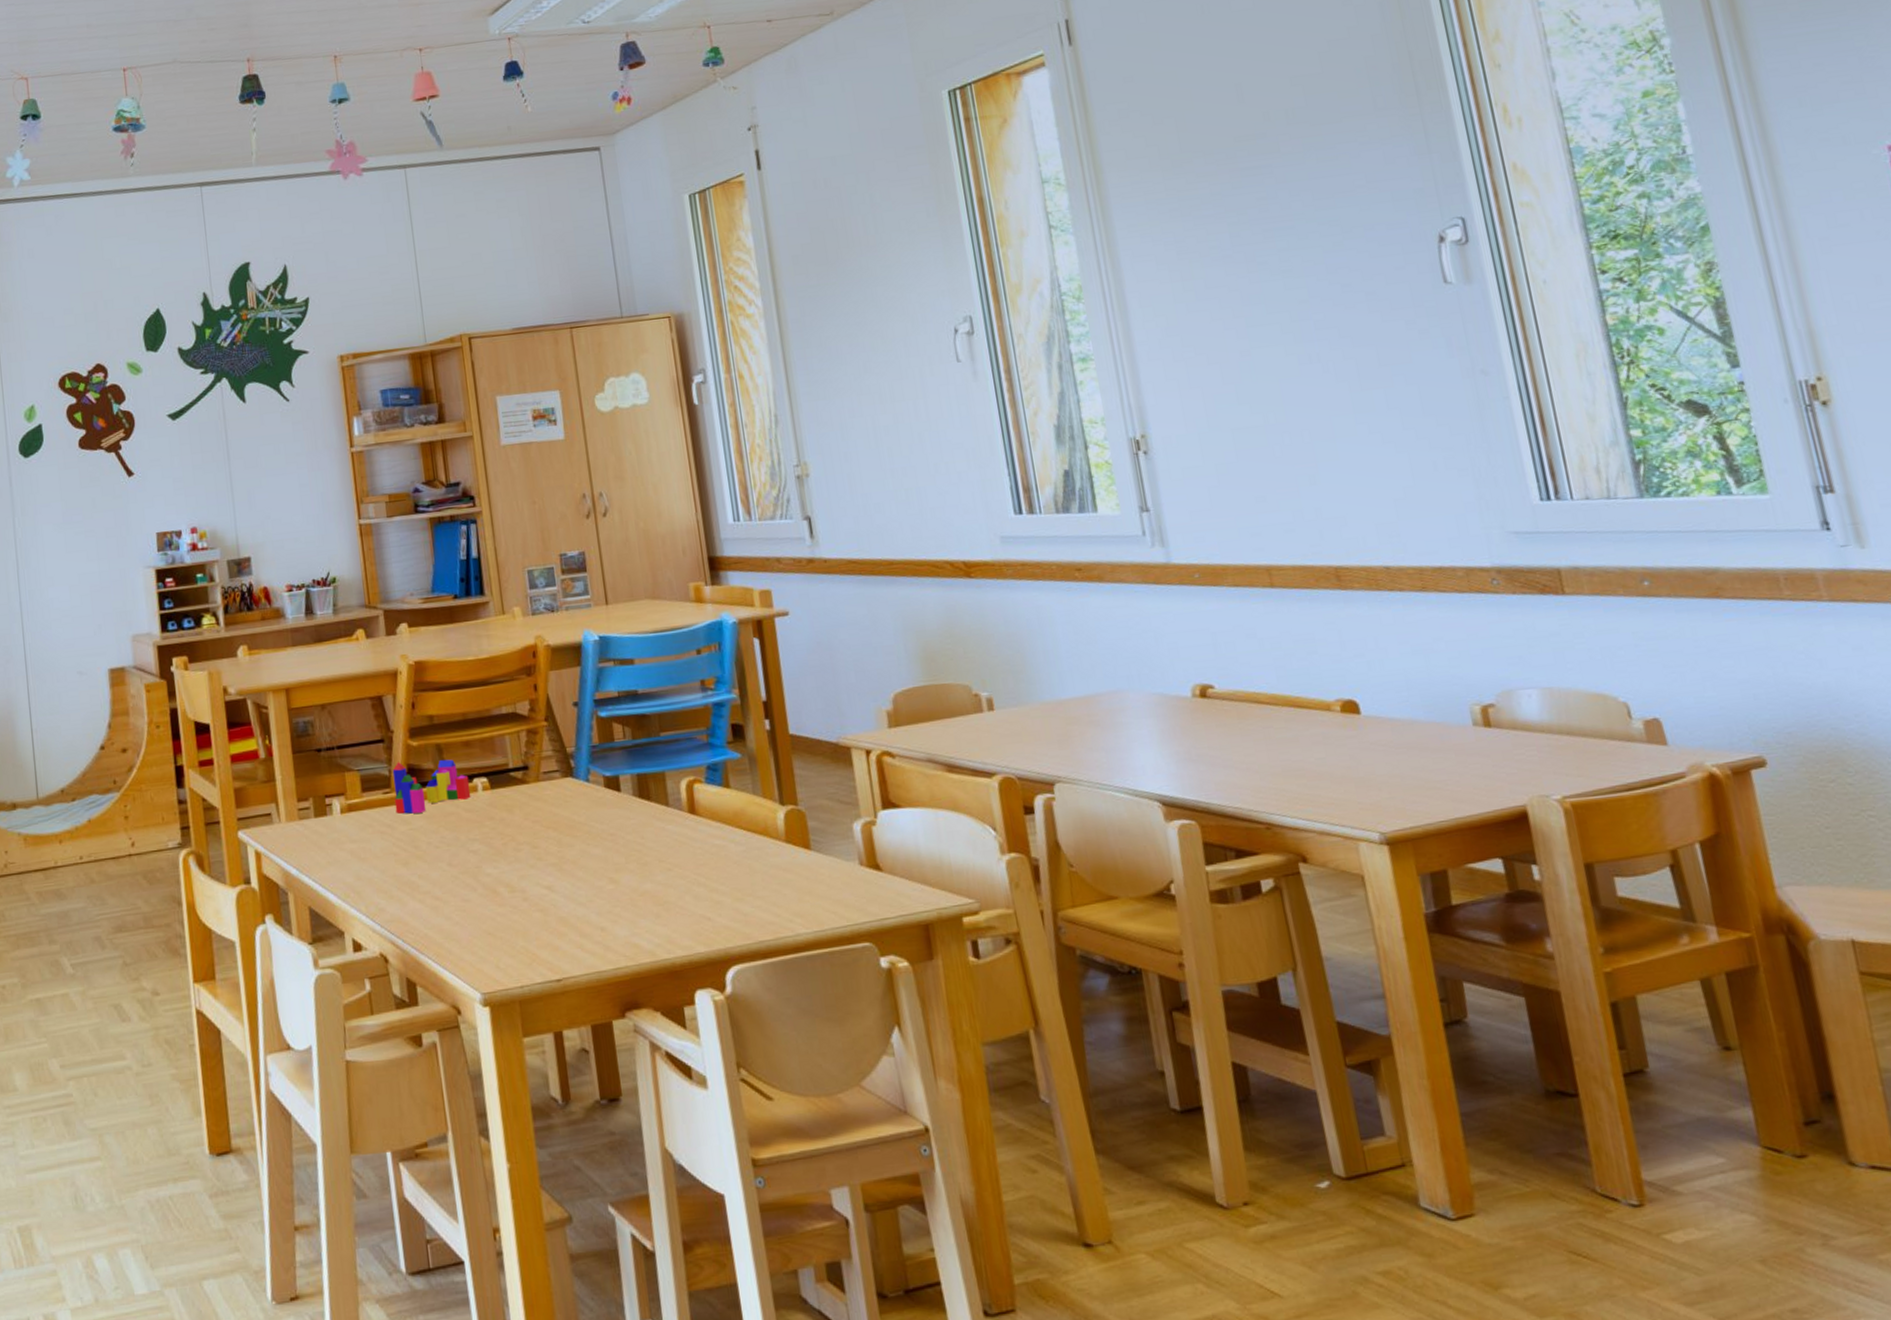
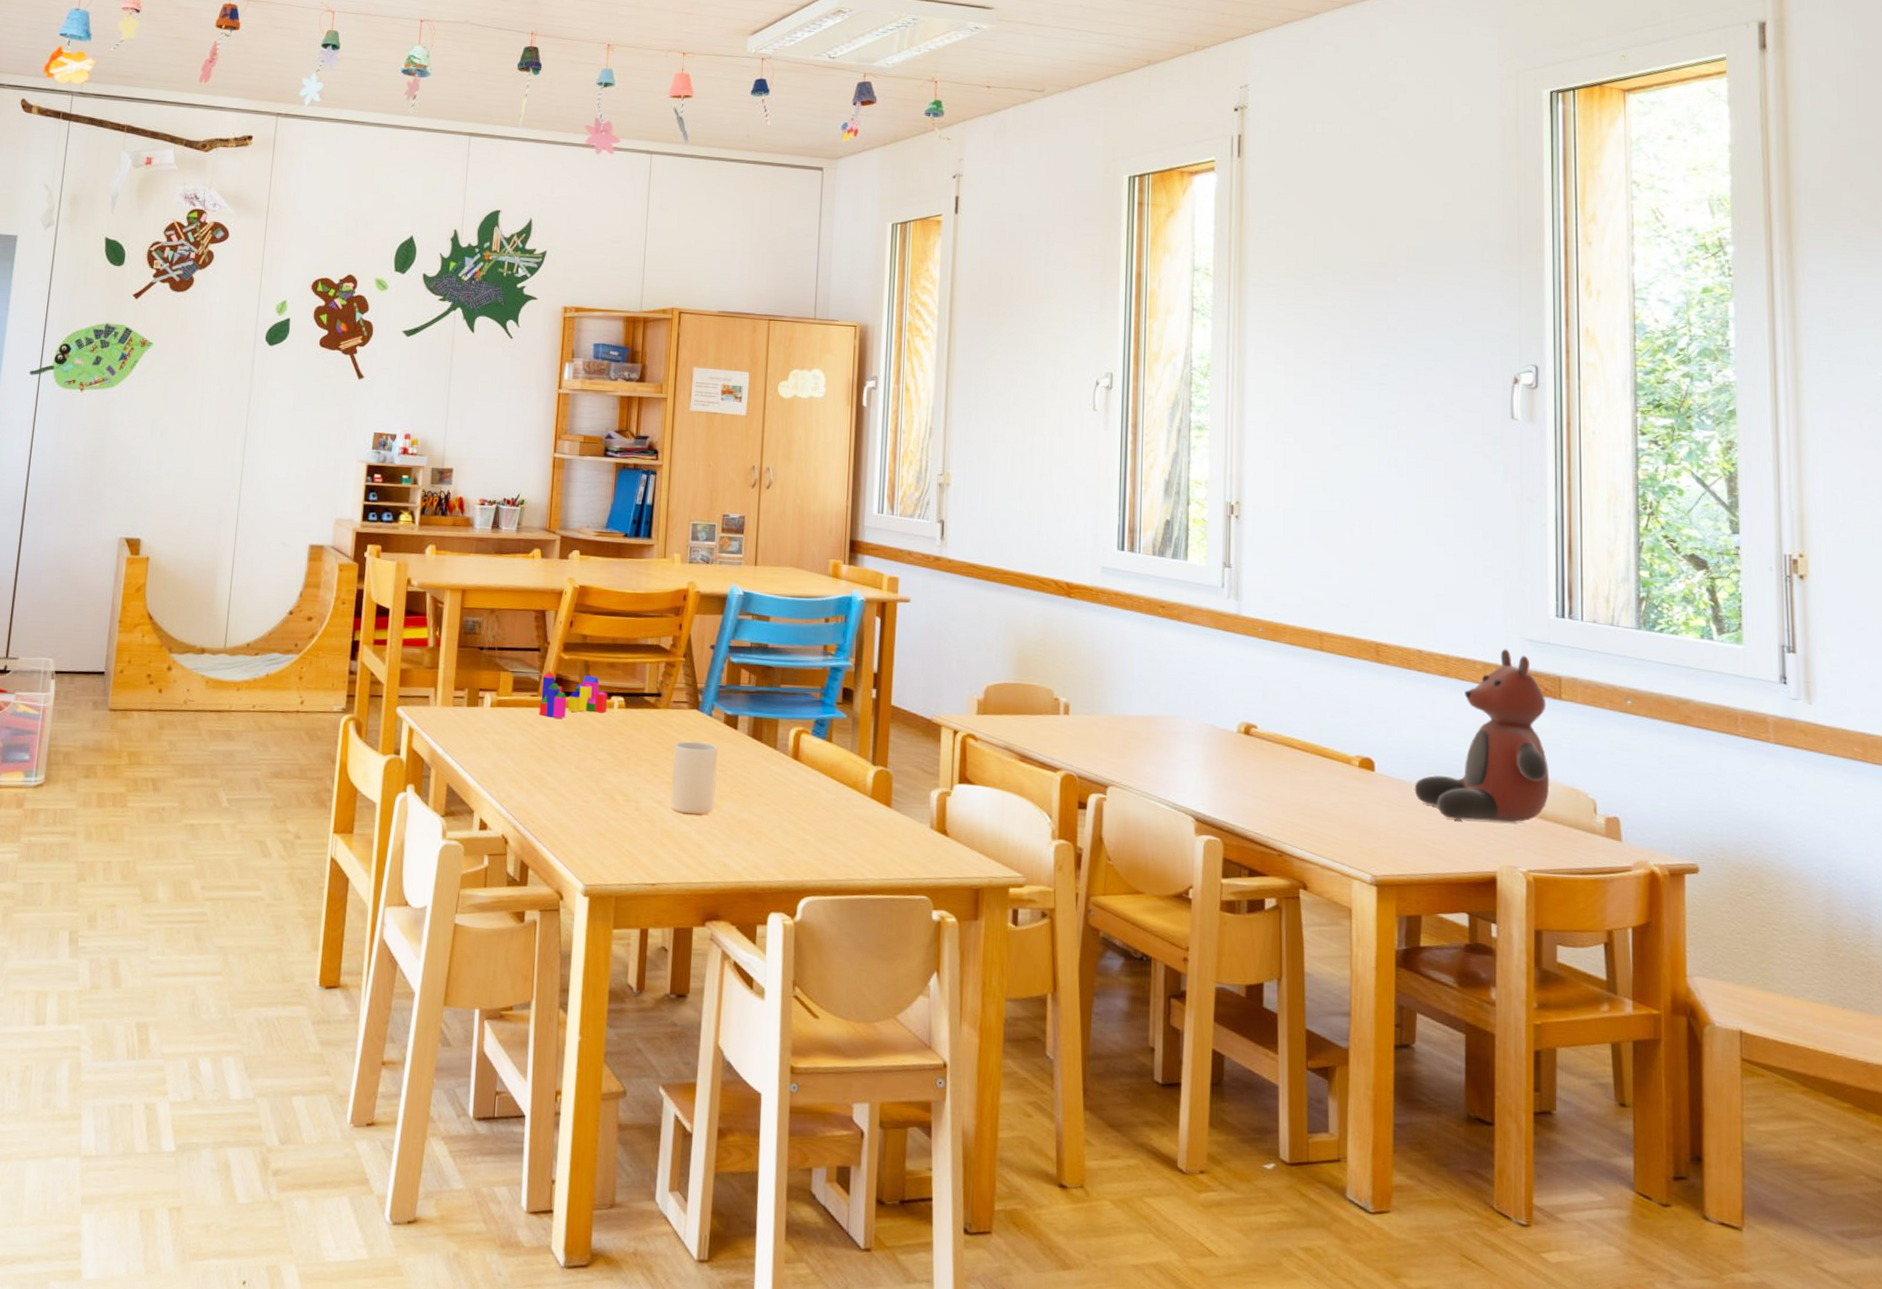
cup: none [553,811,612,895] -> present [670,741,718,815]
teddy bear: none [1410,547,1571,754] -> present [1414,649,1550,822]

